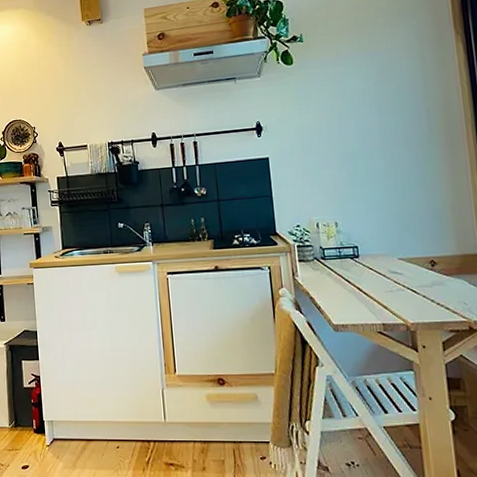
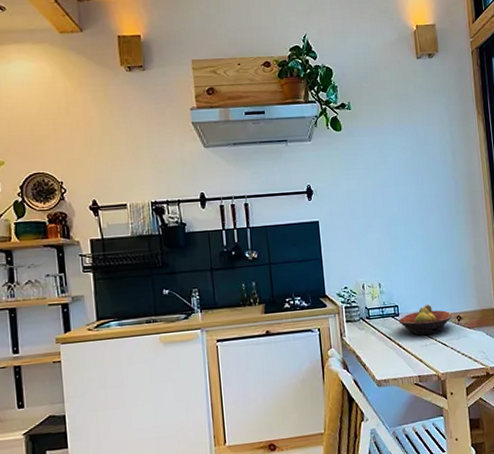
fruit bowl: none [358,247,424,281] -> present [398,304,452,336]

